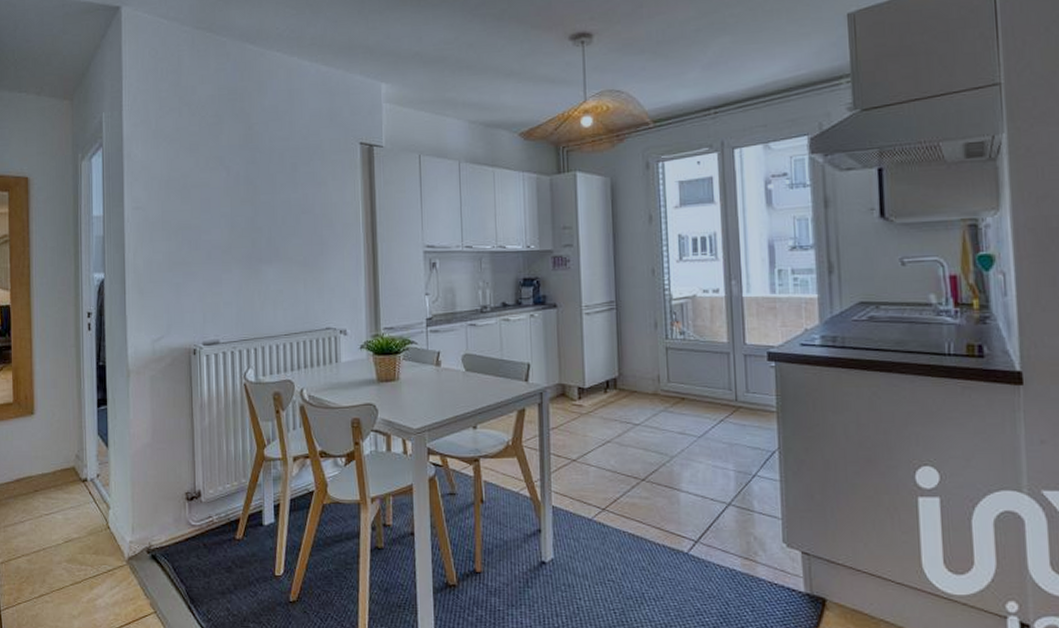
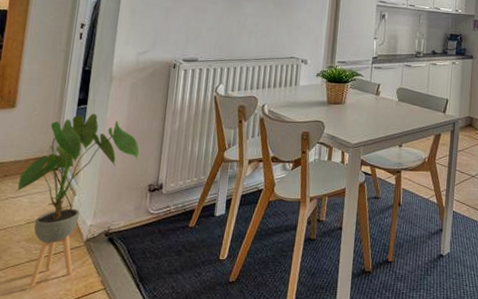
house plant: none [48,415,170,612] -> present [15,114,140,287]

